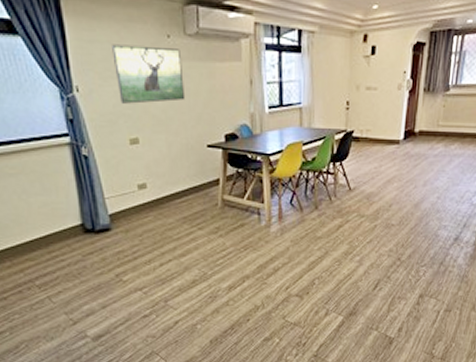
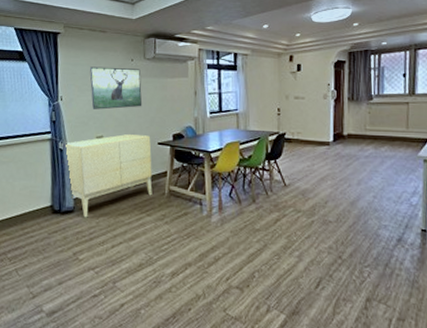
sideboard: none [91,134,203,236] -> present [66,133,152,218]

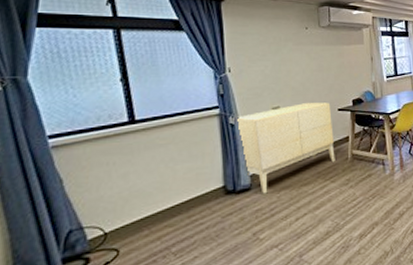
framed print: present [90,66,143,110] -> none [261,35,320,80]

